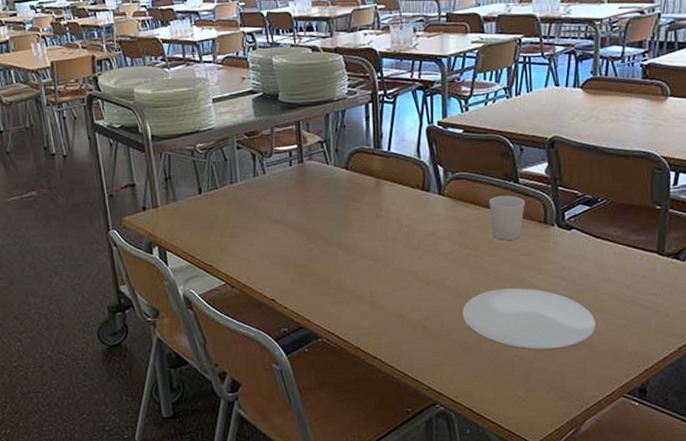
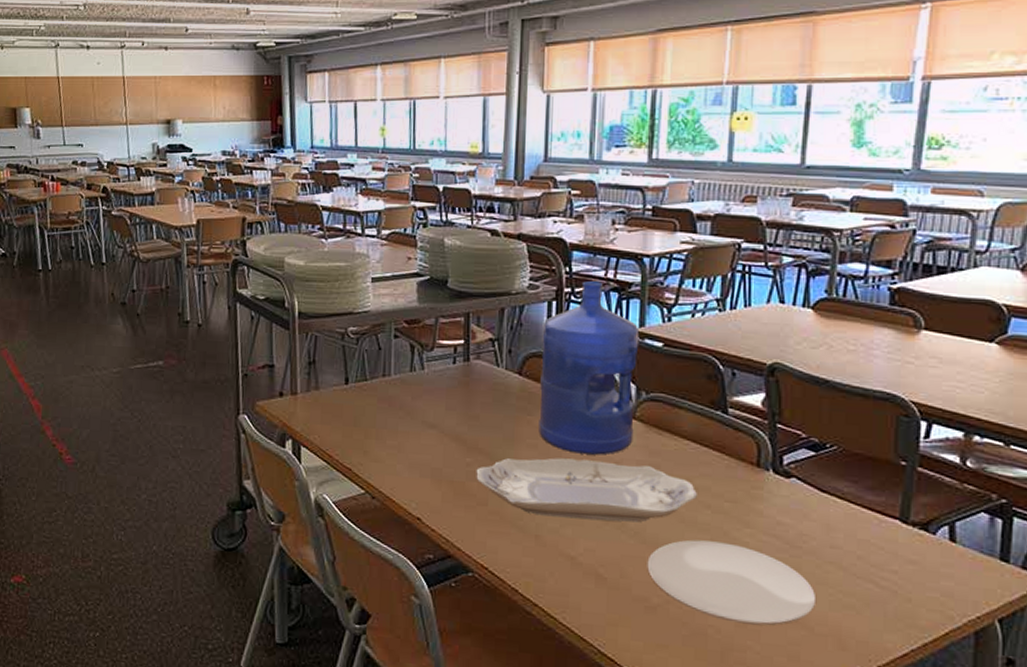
food tray: none [317,233,498,285] -> present [476,457,697,523]
water jug: none [362,83,444,230] -> present [538,281,640,455]
dixie cup: present [489,195,525,240] -> none [689,426,734,482]

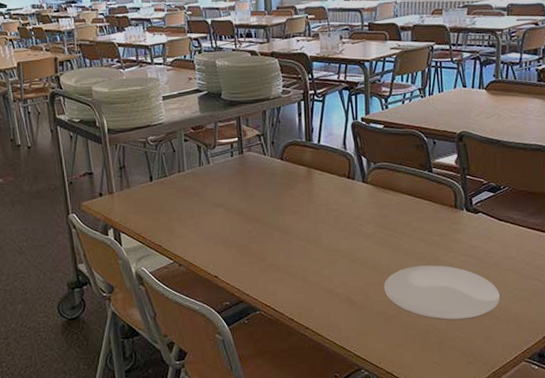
food tray: present [476,457,697,523] -> none [255,217,415,263]
water jug: present [538,281,640,455] -> none [295,83,368,214]

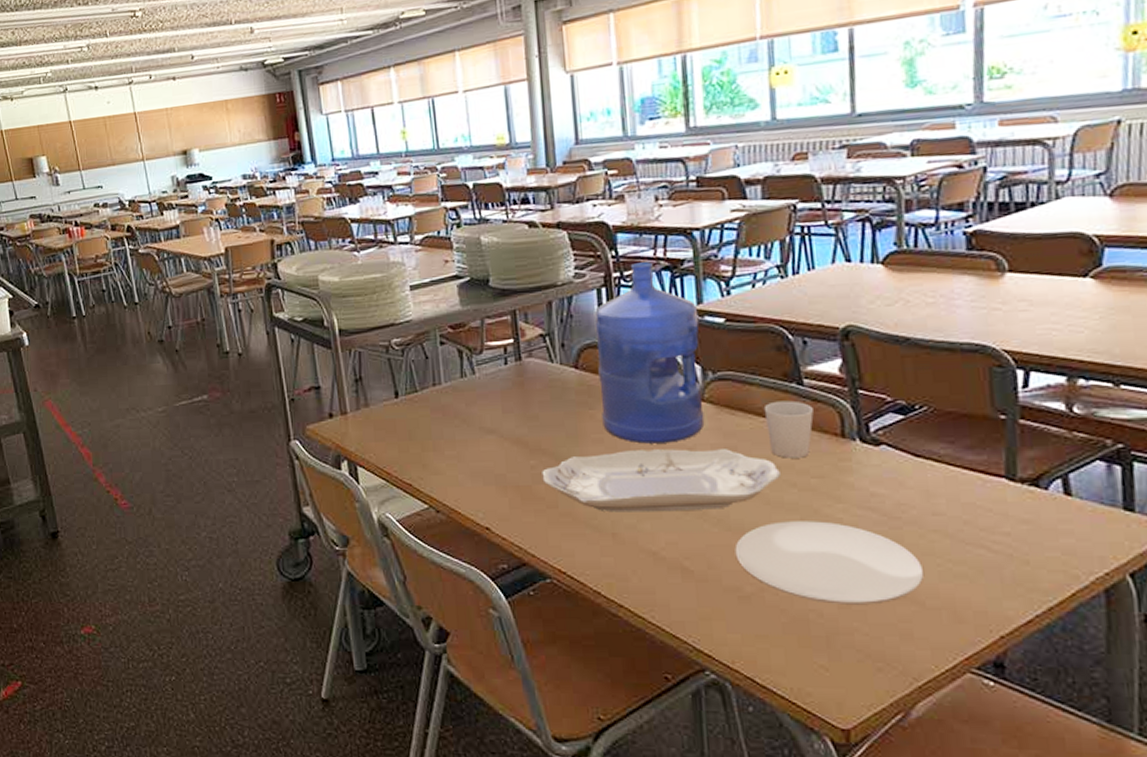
food tray: none [255,217,415,263] -> present [542,449,780,513]
water jug: none [295,83,368,214] -> present [594,262,705,444]
dixie cup: none [406,183,438,223] -> present [763,400,814,458]

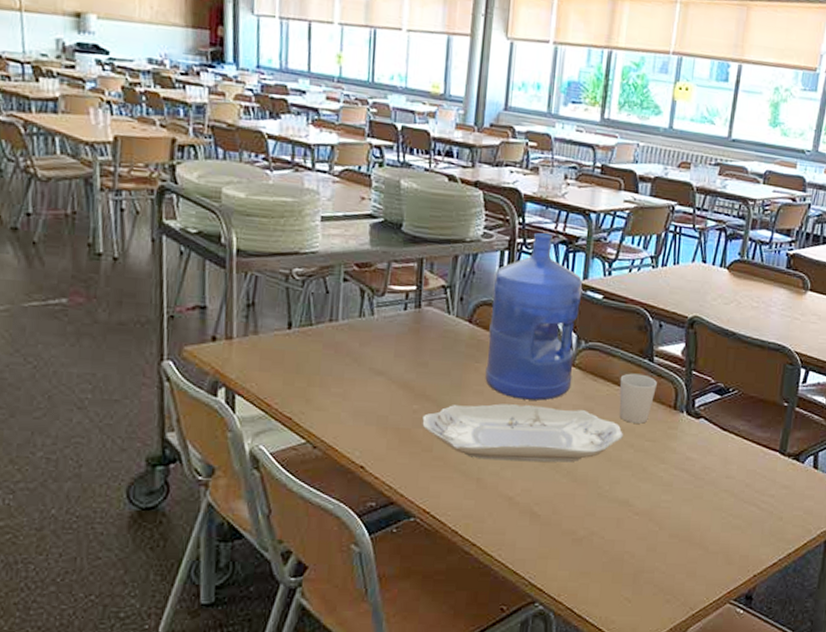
plate: present [735,521,924,605] -> none [576,476,713,548]

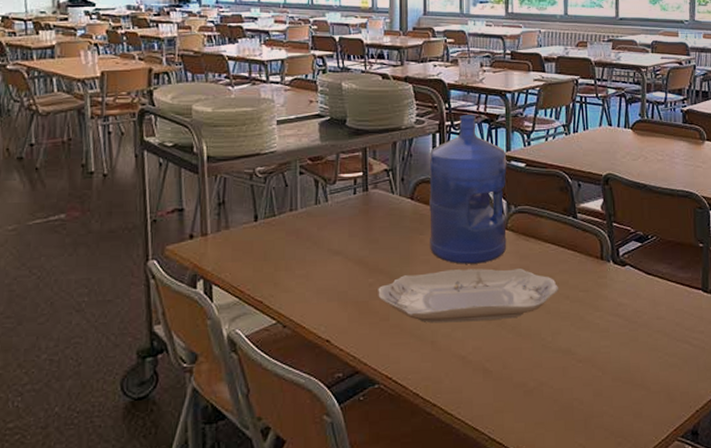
dixie cup: present [619,373,657,424] -> none [549,230,583,276]

